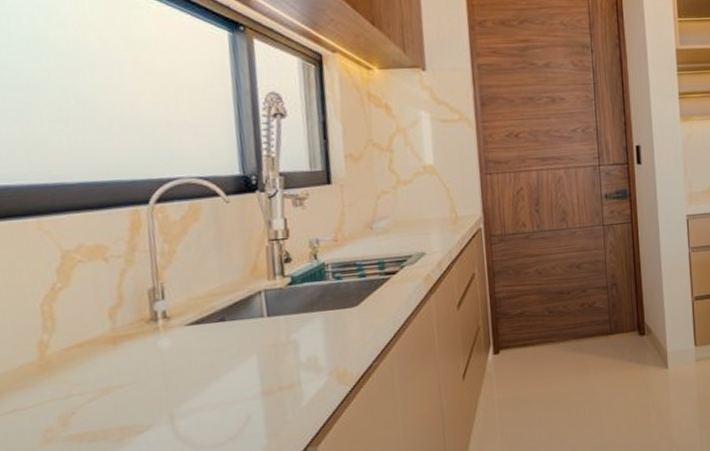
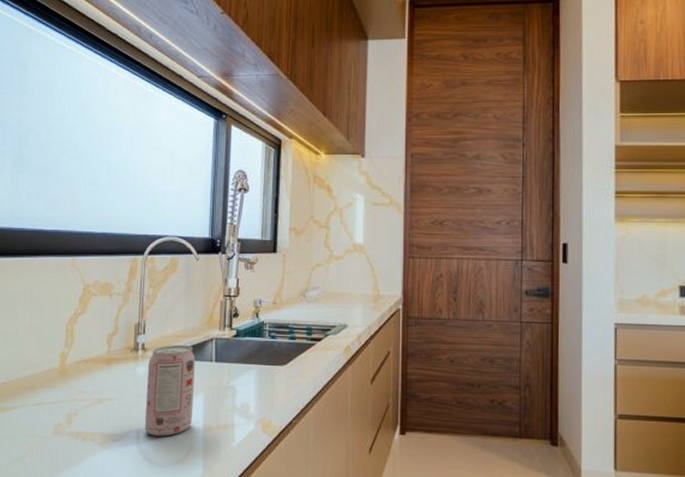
beverage can: none [174,304,246,416] -> present [144,345,195,437]

